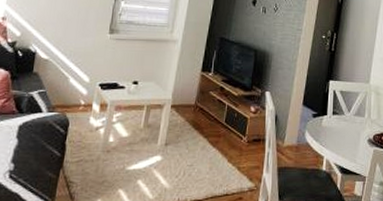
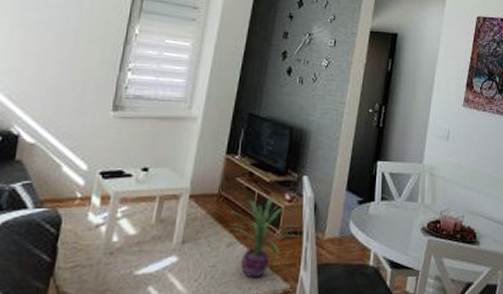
decorative plant: none [202,107,262,177] -> present [227,195,299,278]

